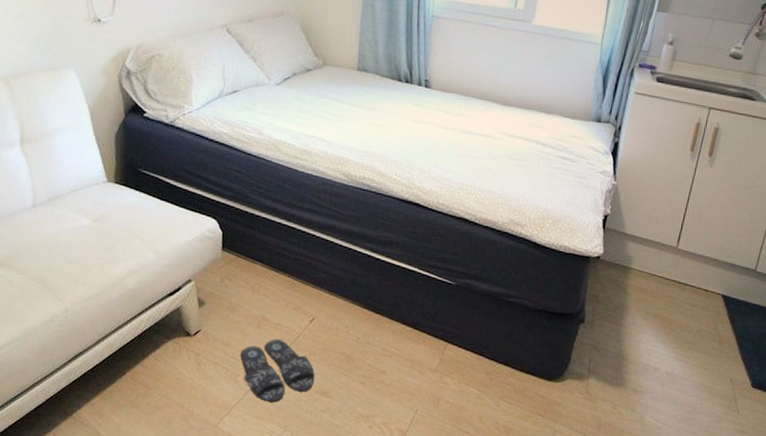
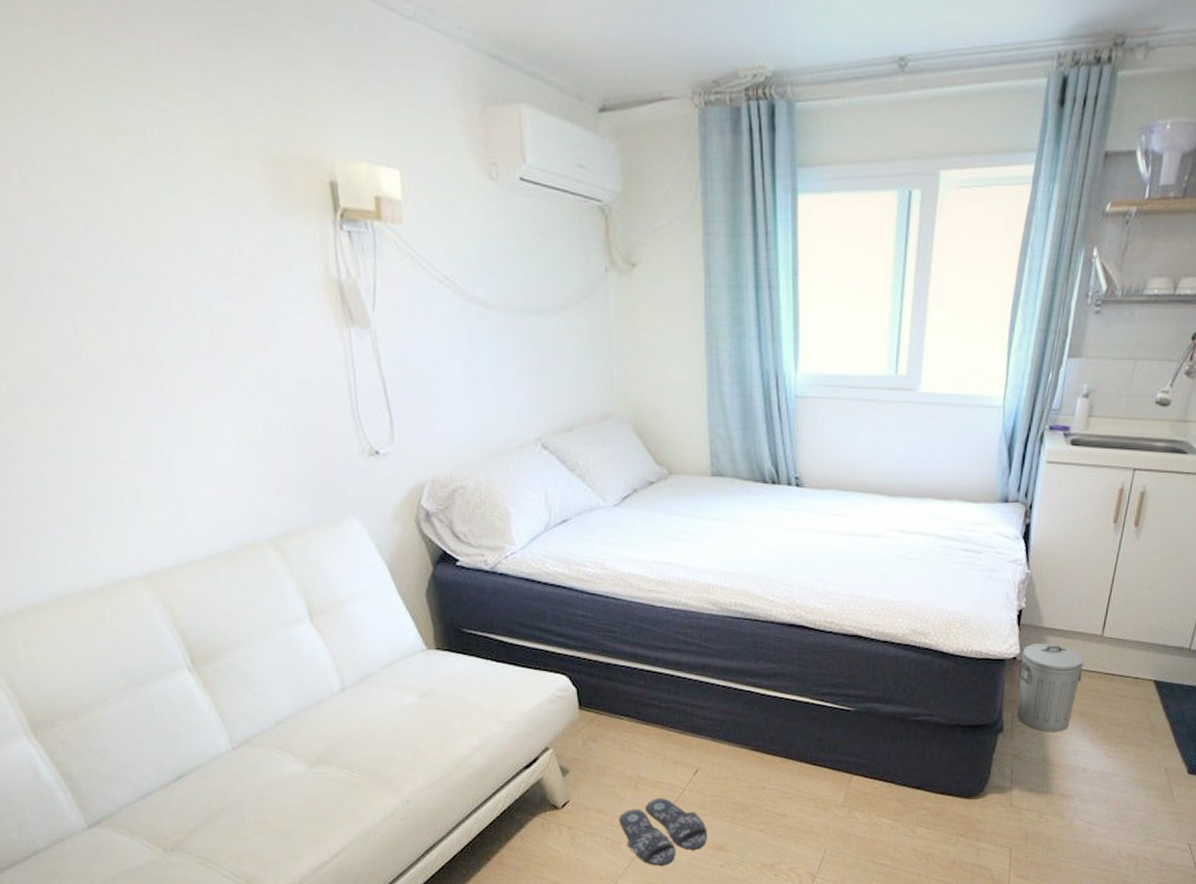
trash can: none [597,246,660,330] -> present [1017,643,1084,732]

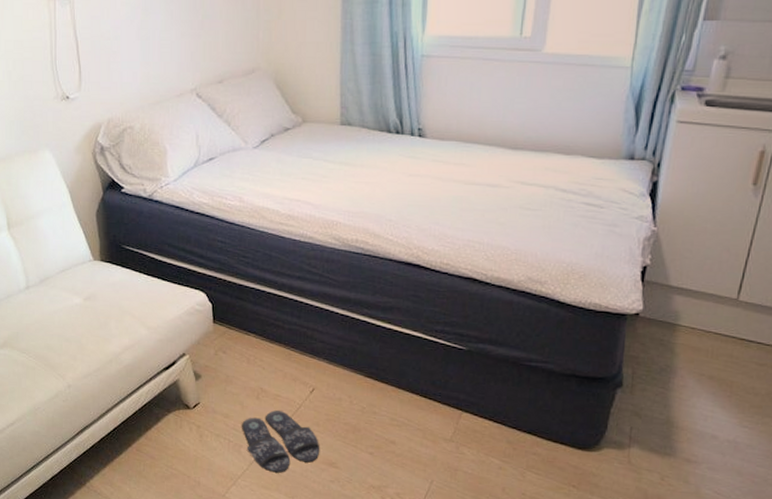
trash can: present [1017,643,1084,732] -> none [638,301,716,394]

